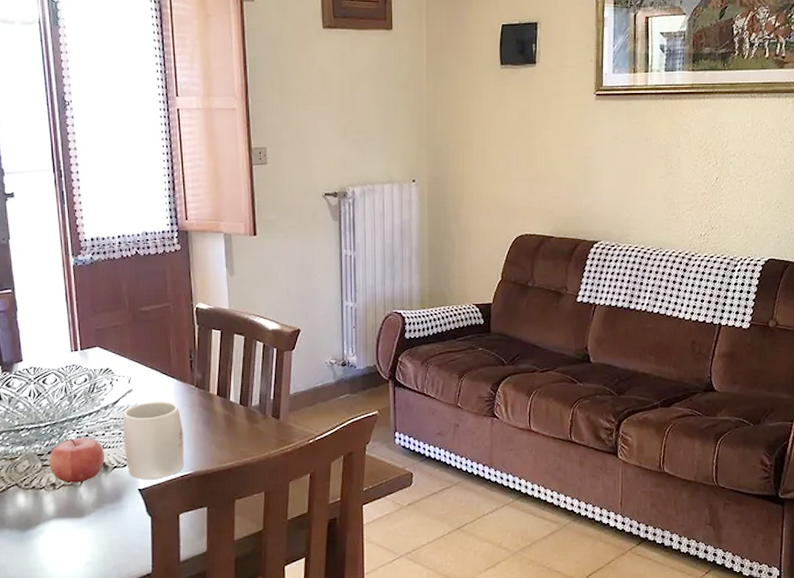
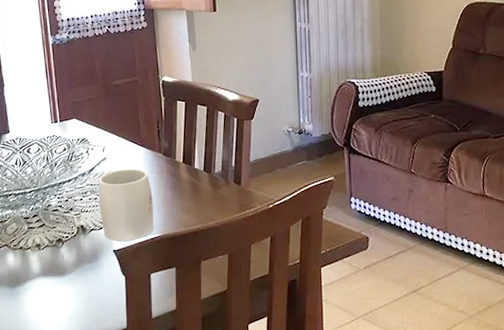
fruit: present [49,438,105,483] -> none [34,203,84,244]

